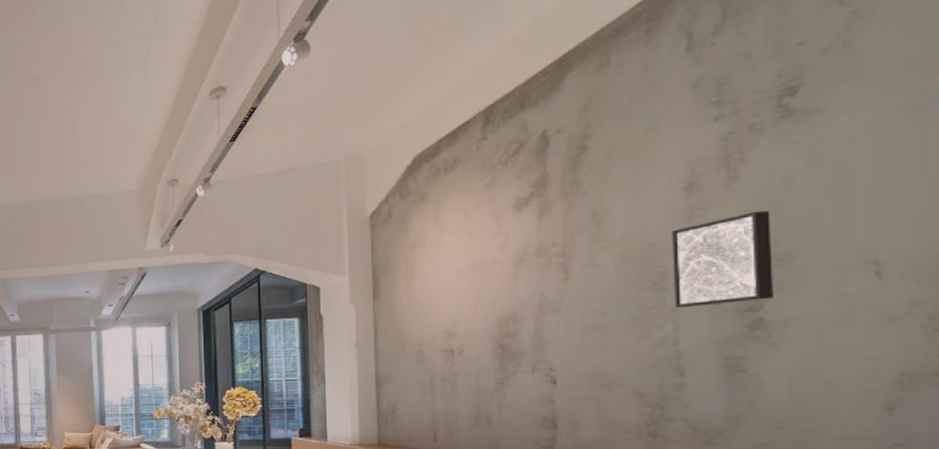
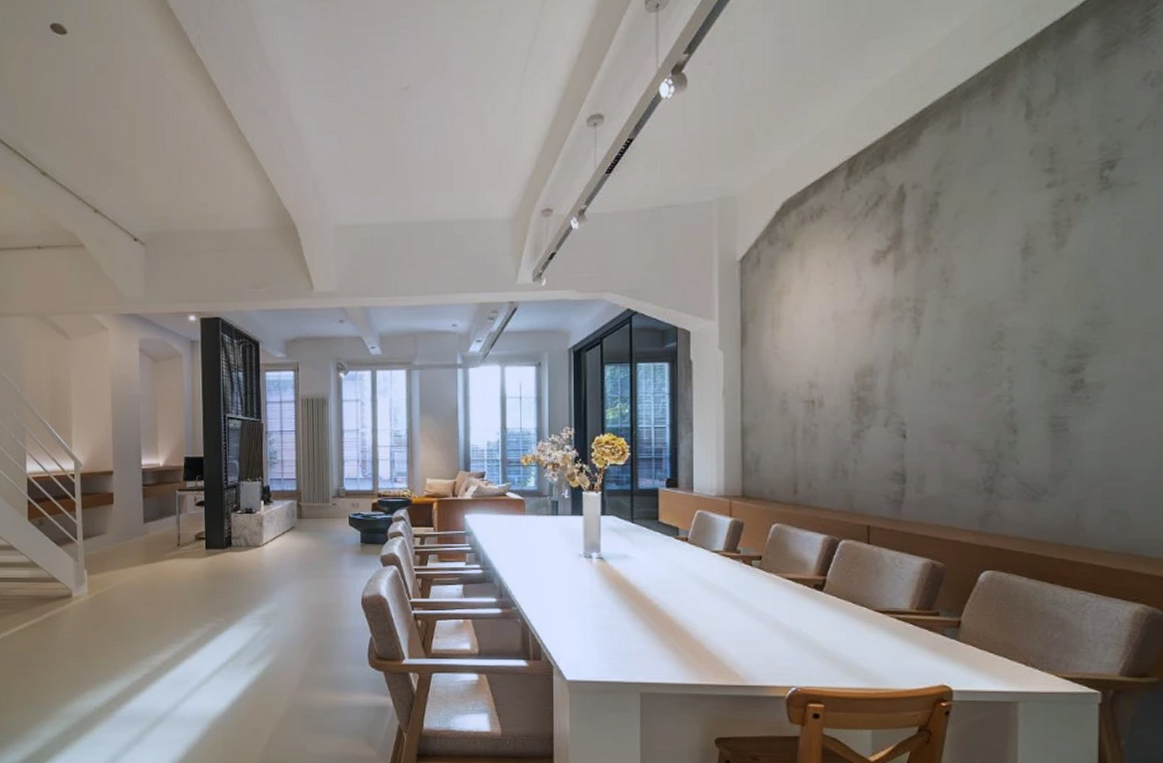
wall art: present [672,210,773,308] -> none [1009,276,1093,367]

